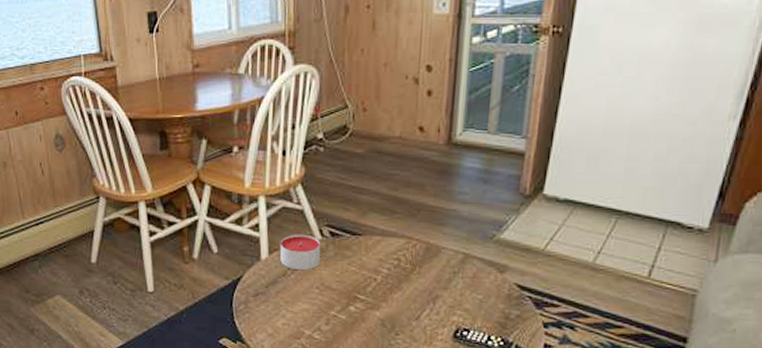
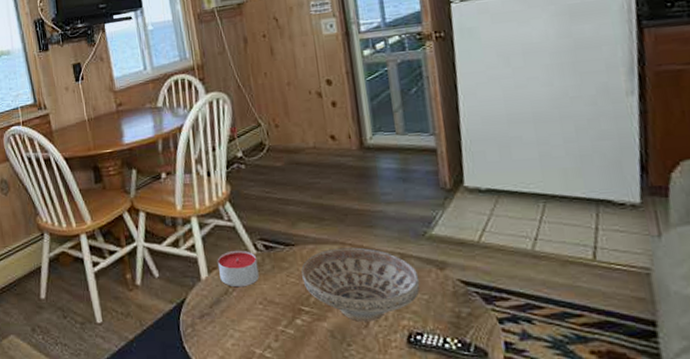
decorative bowl: none [363,242,478,315] -> present [301,247,420,322]

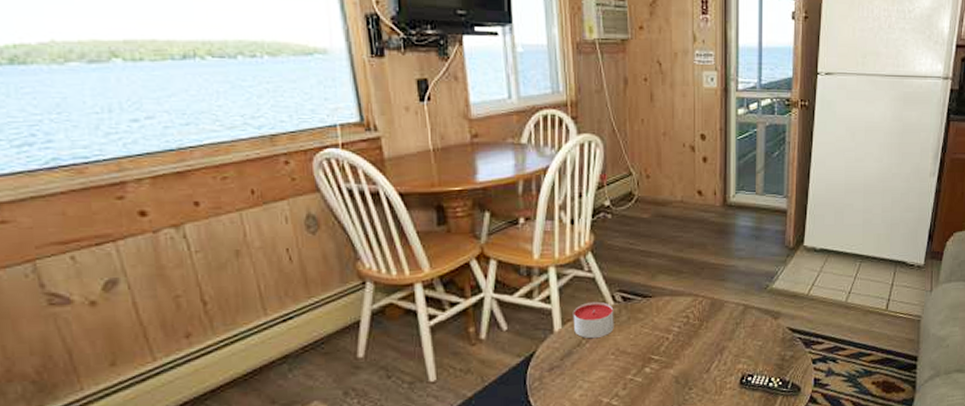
decorative bowl: present [301,247,420,322] -> none [656,299,757,368]

